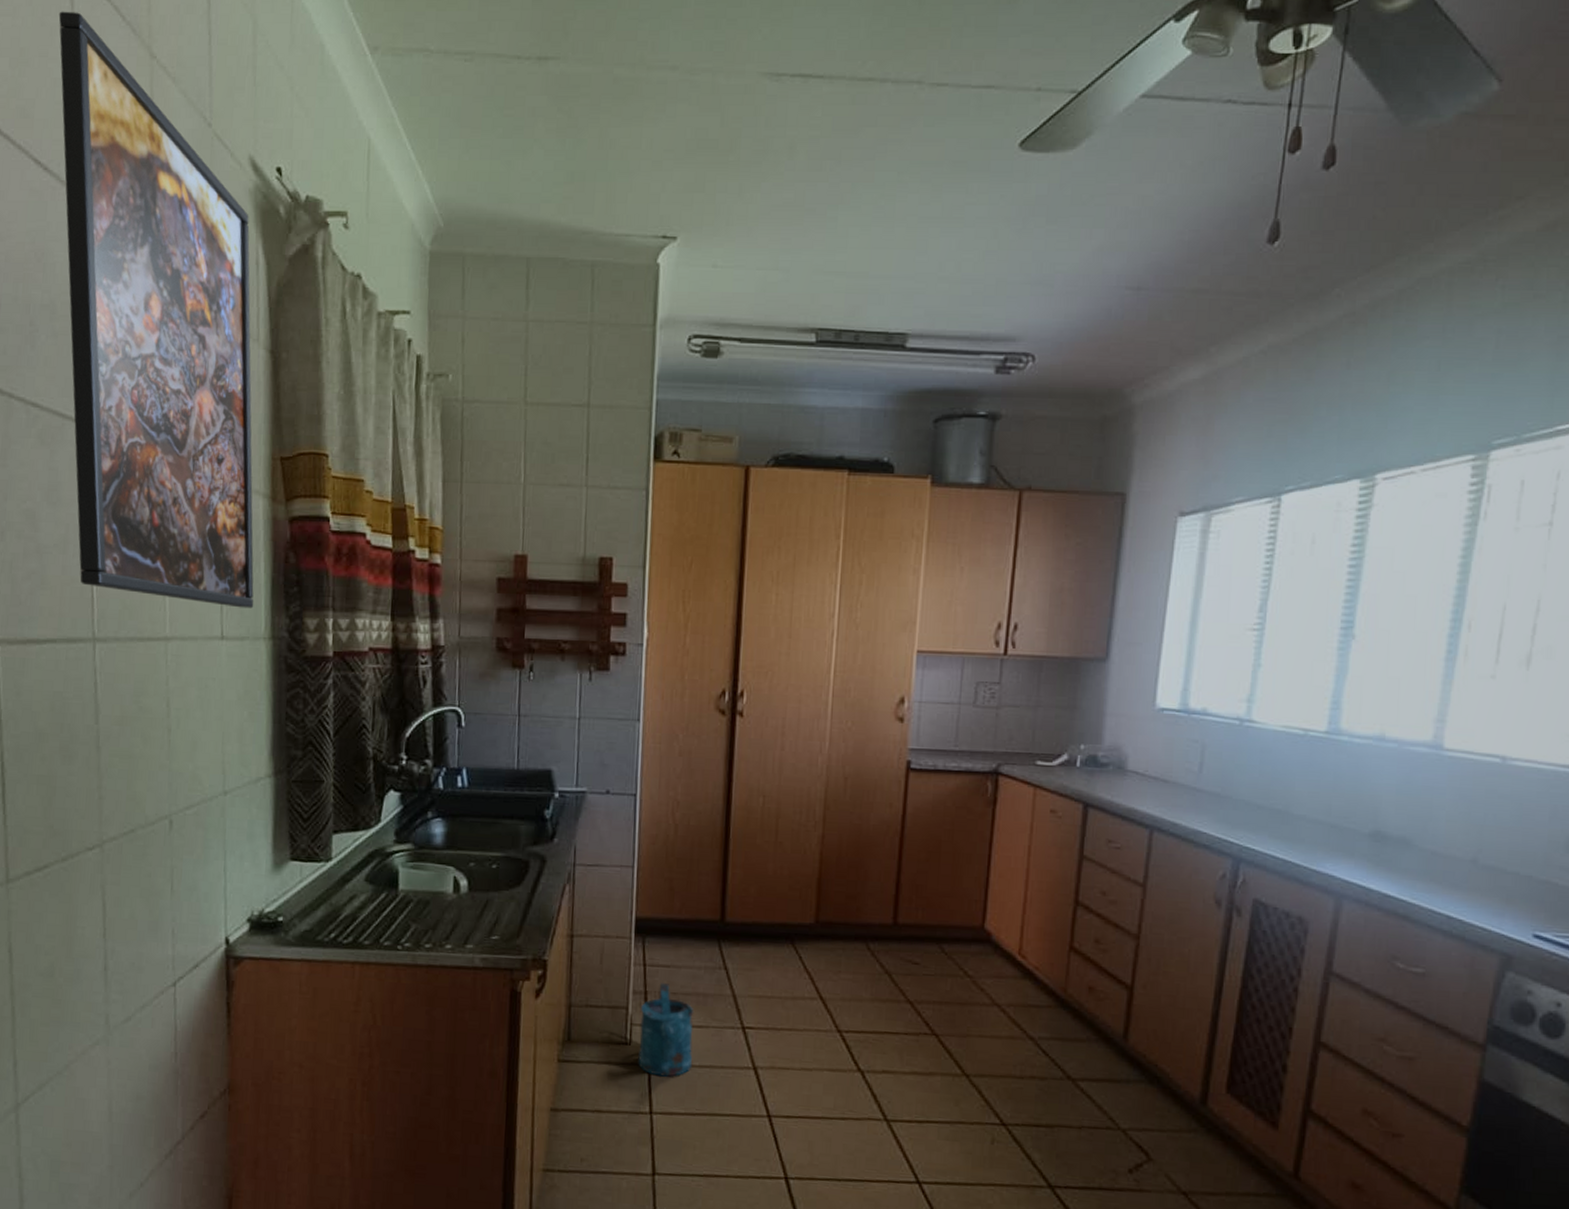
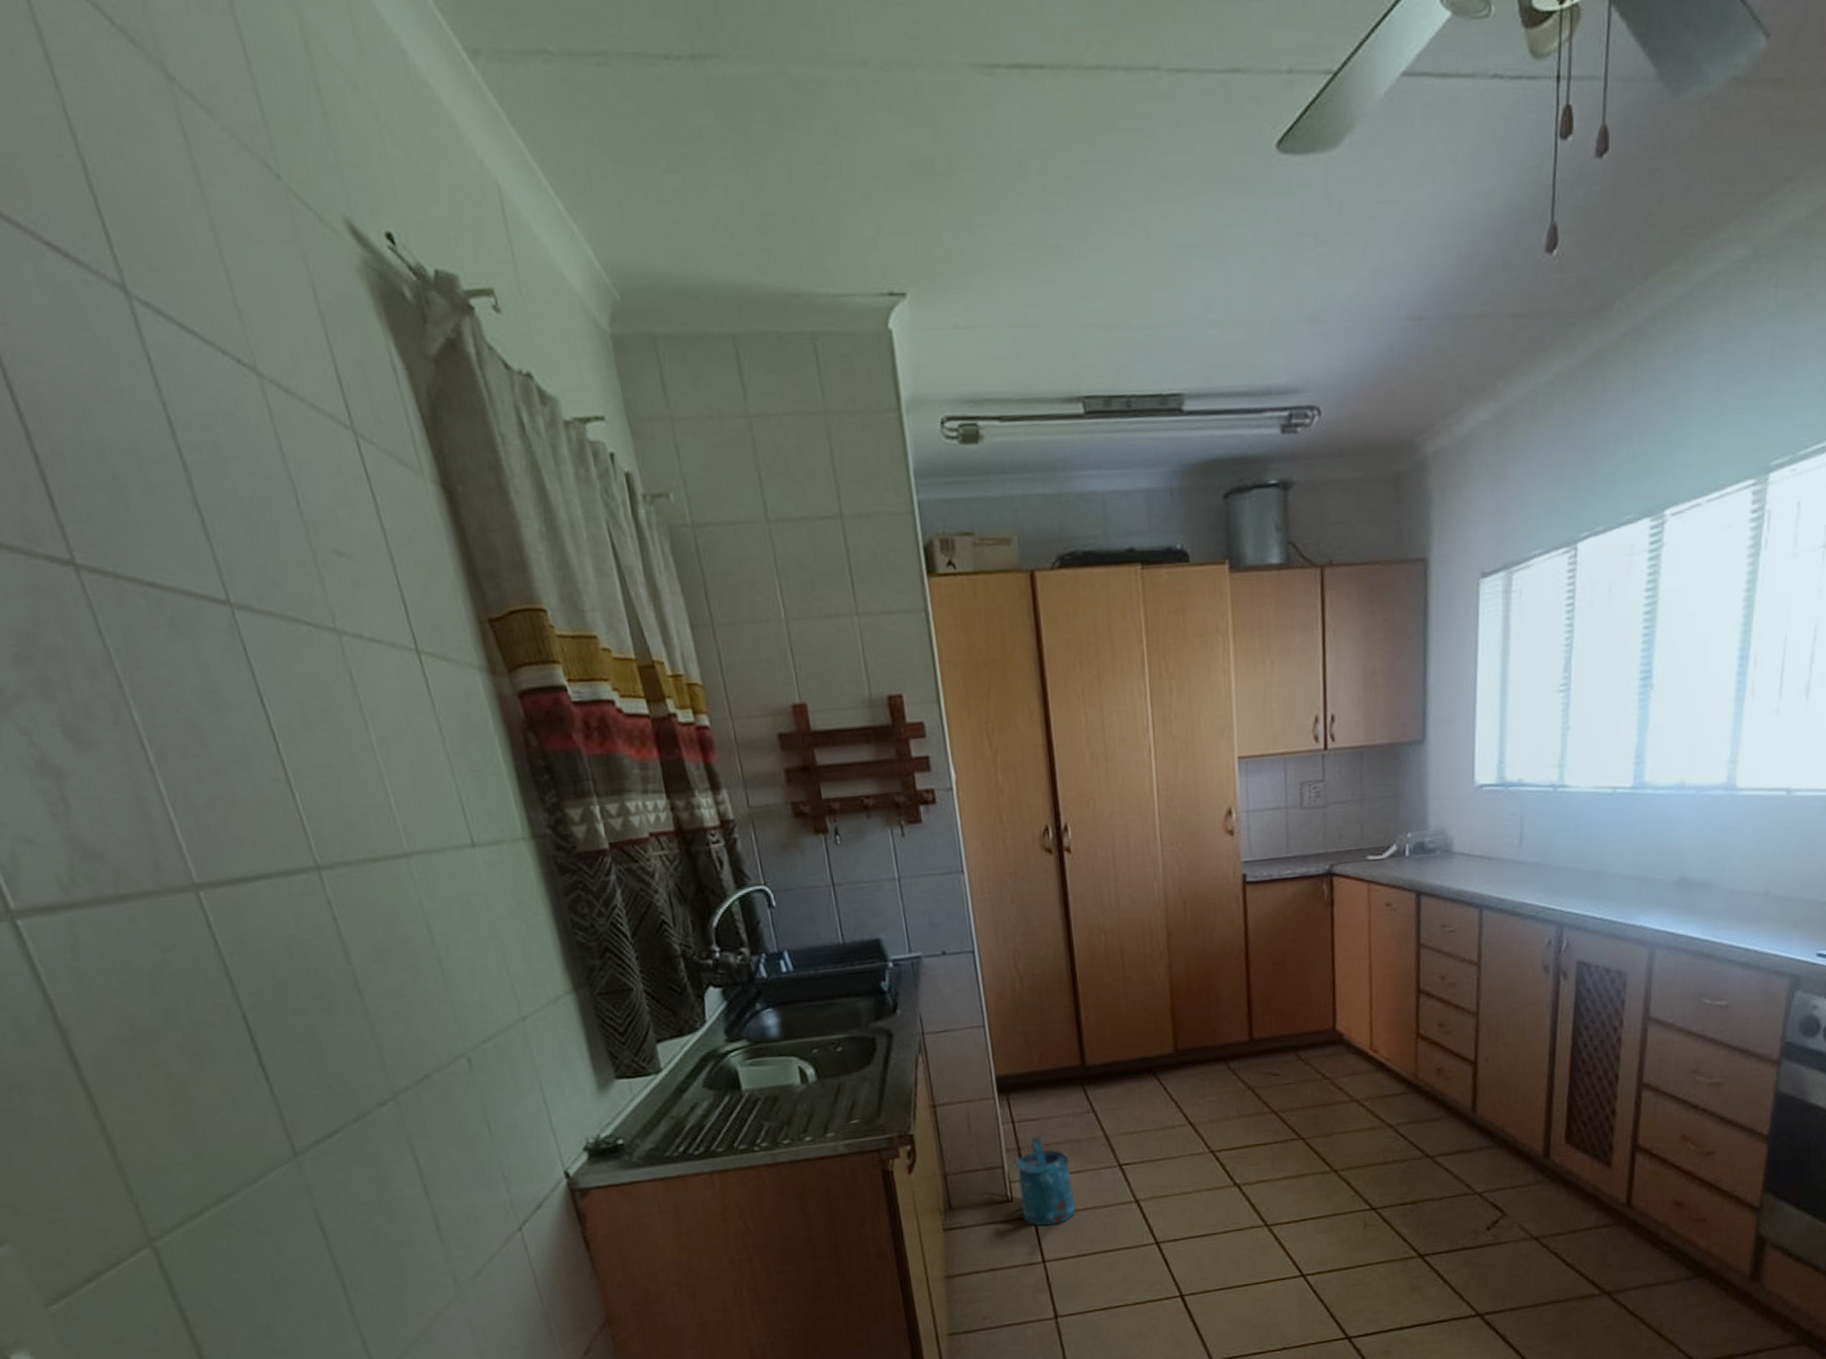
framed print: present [58,11,254,609] -> none [12,13,502,808]

